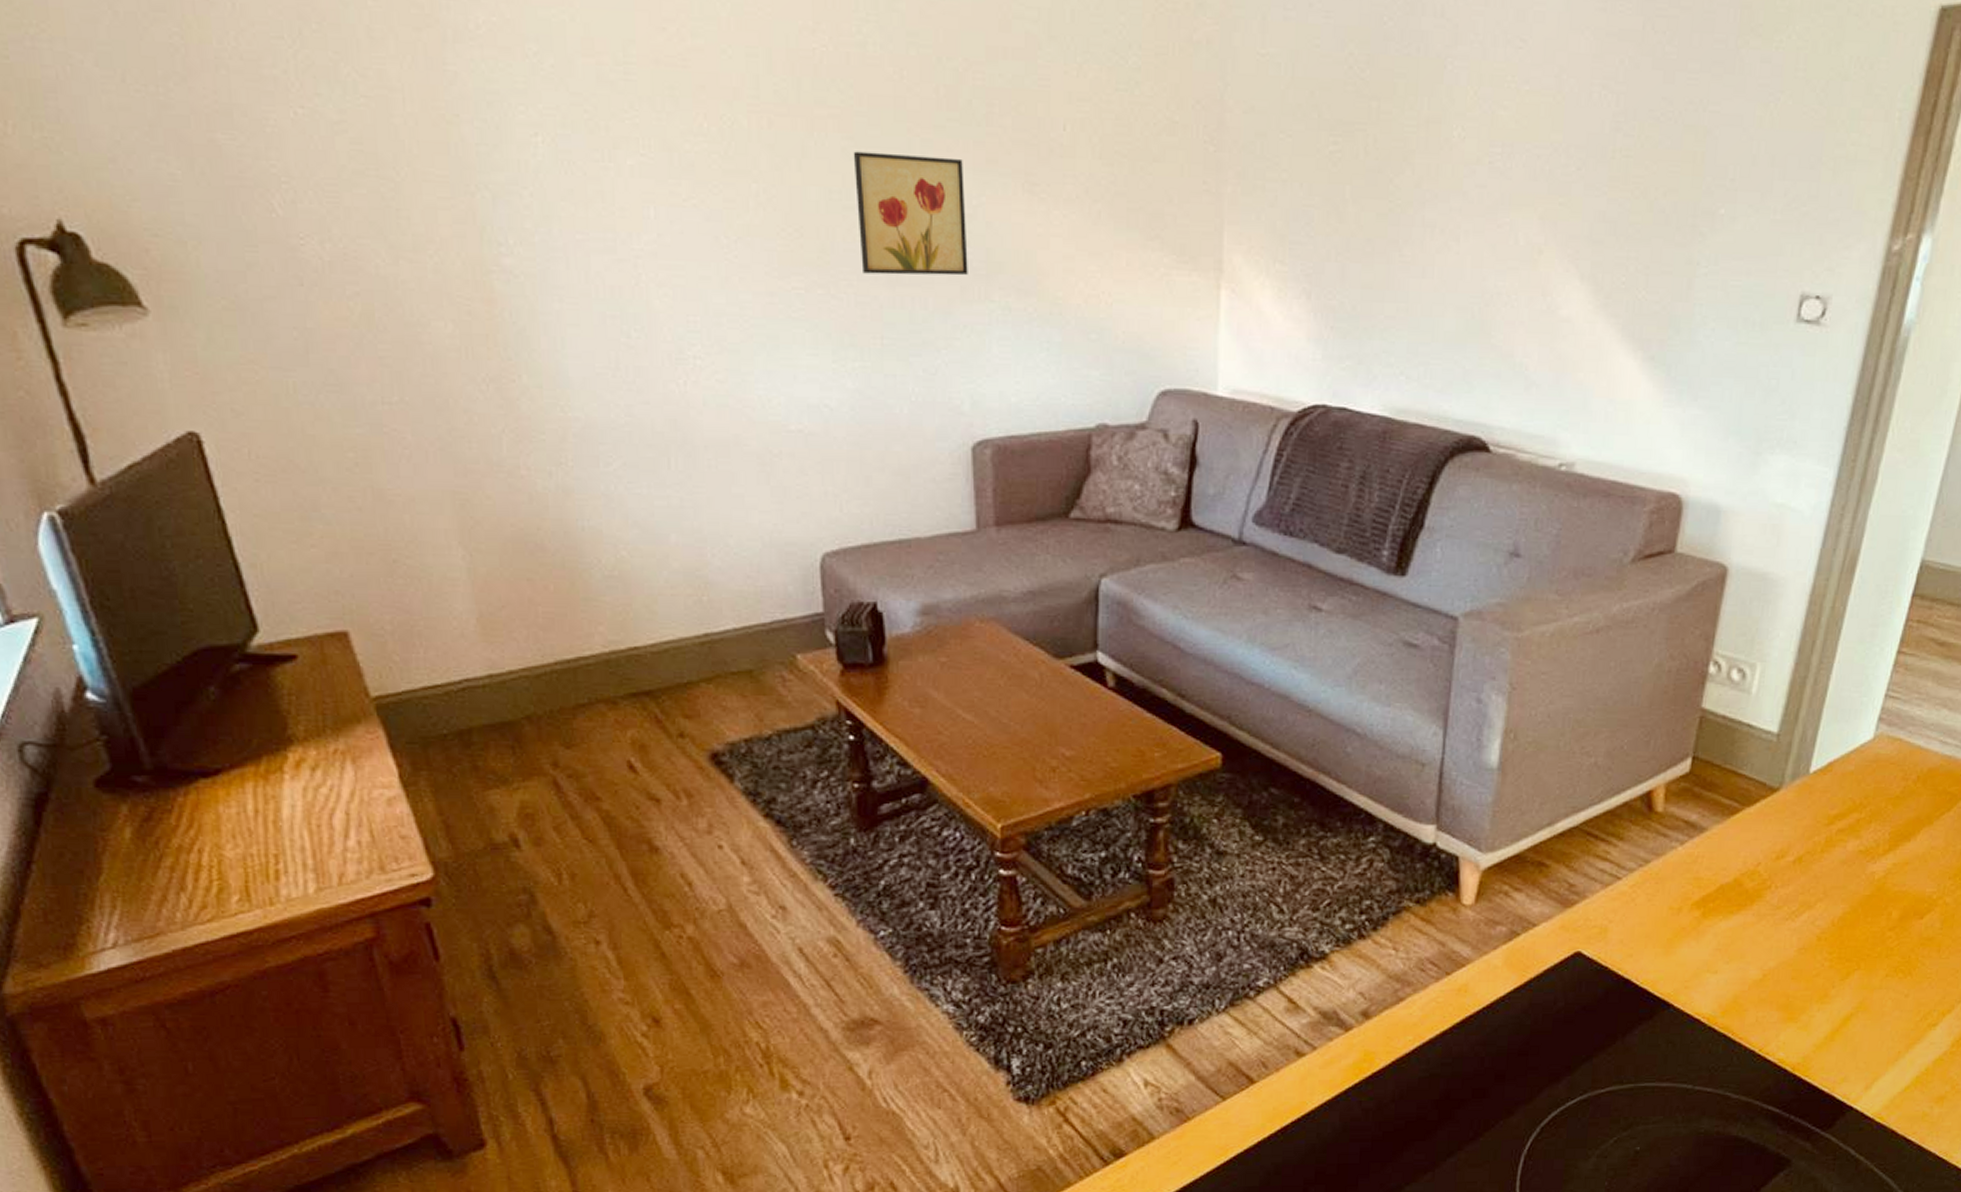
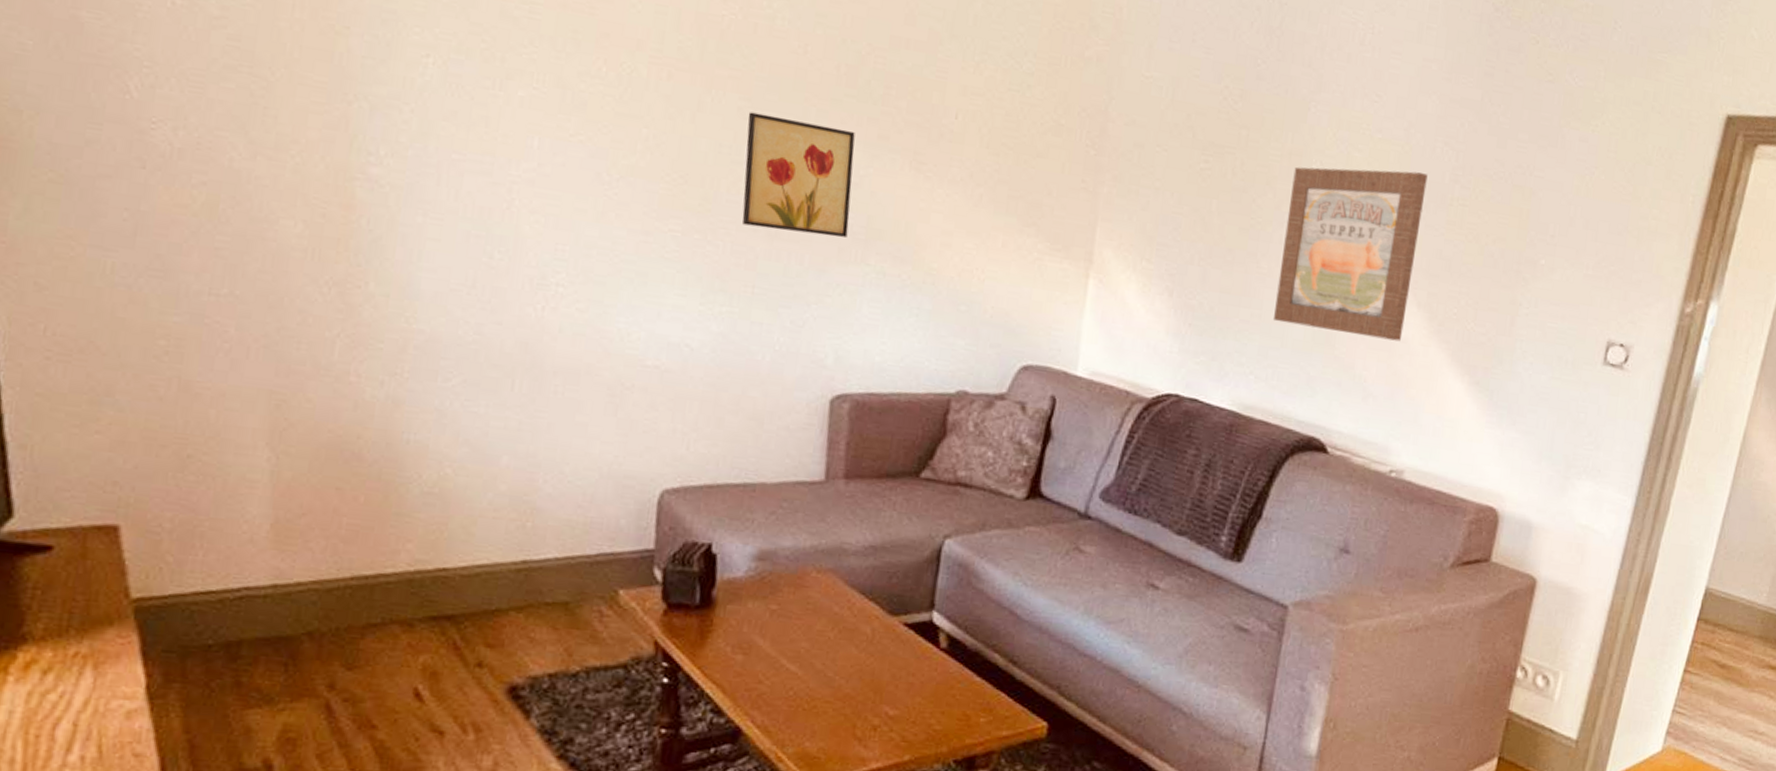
wall art: none [1422,124,1585,321] -> present [1274,166,1428,342]

